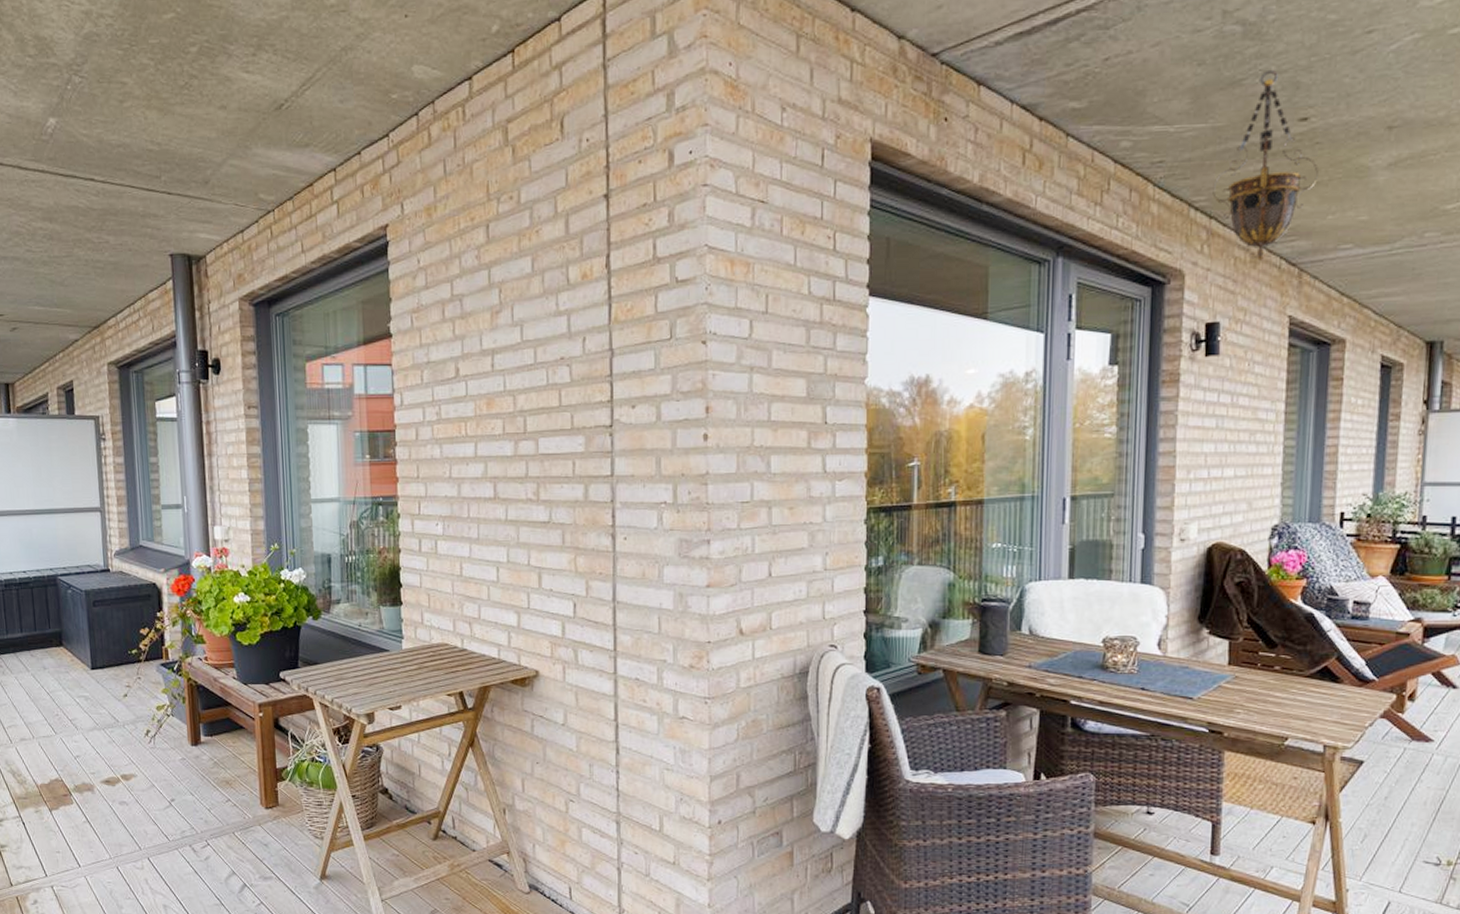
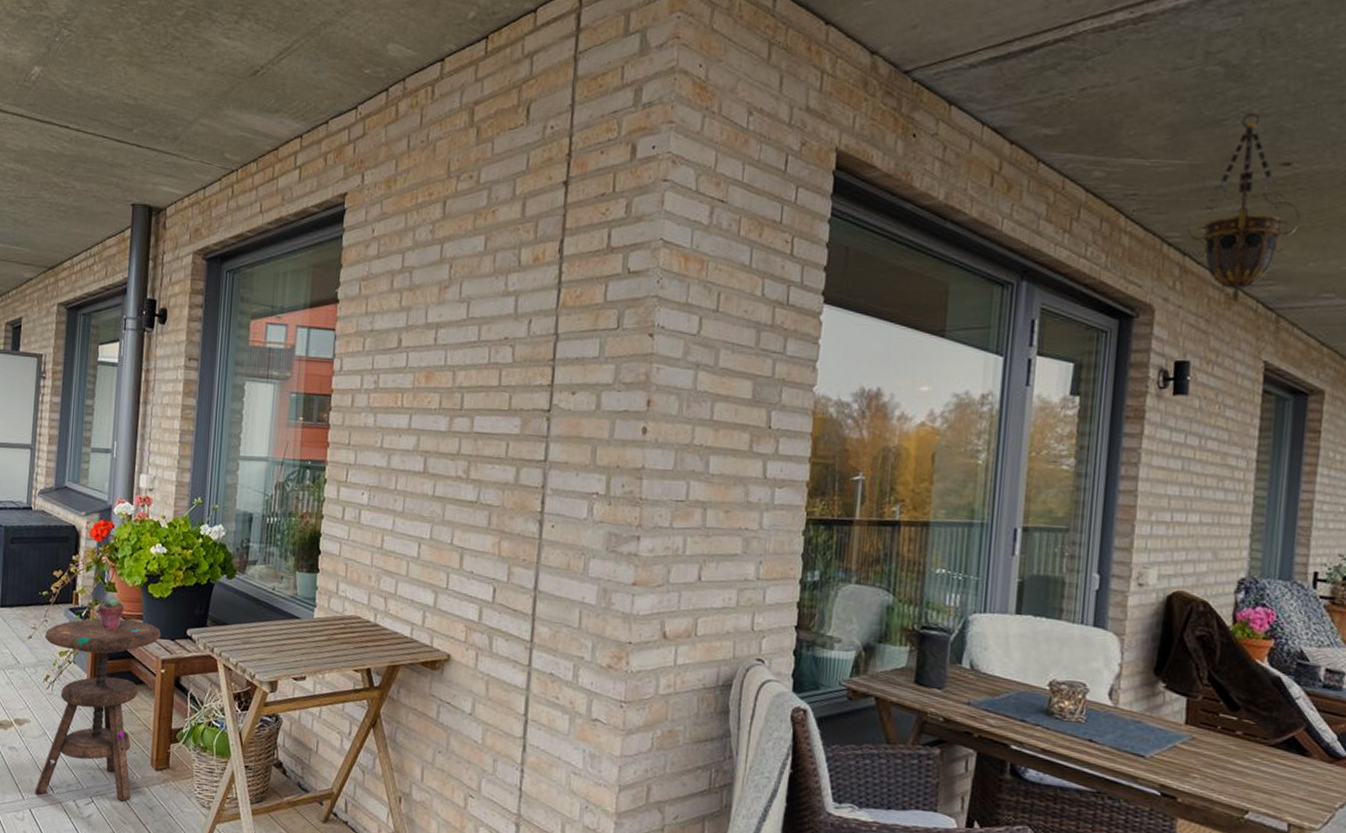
side table: none [140,669,254,844] -> present [34,618,161,802]
potted succulent: none [188,648,215,680] -> present [97,596,124,630]

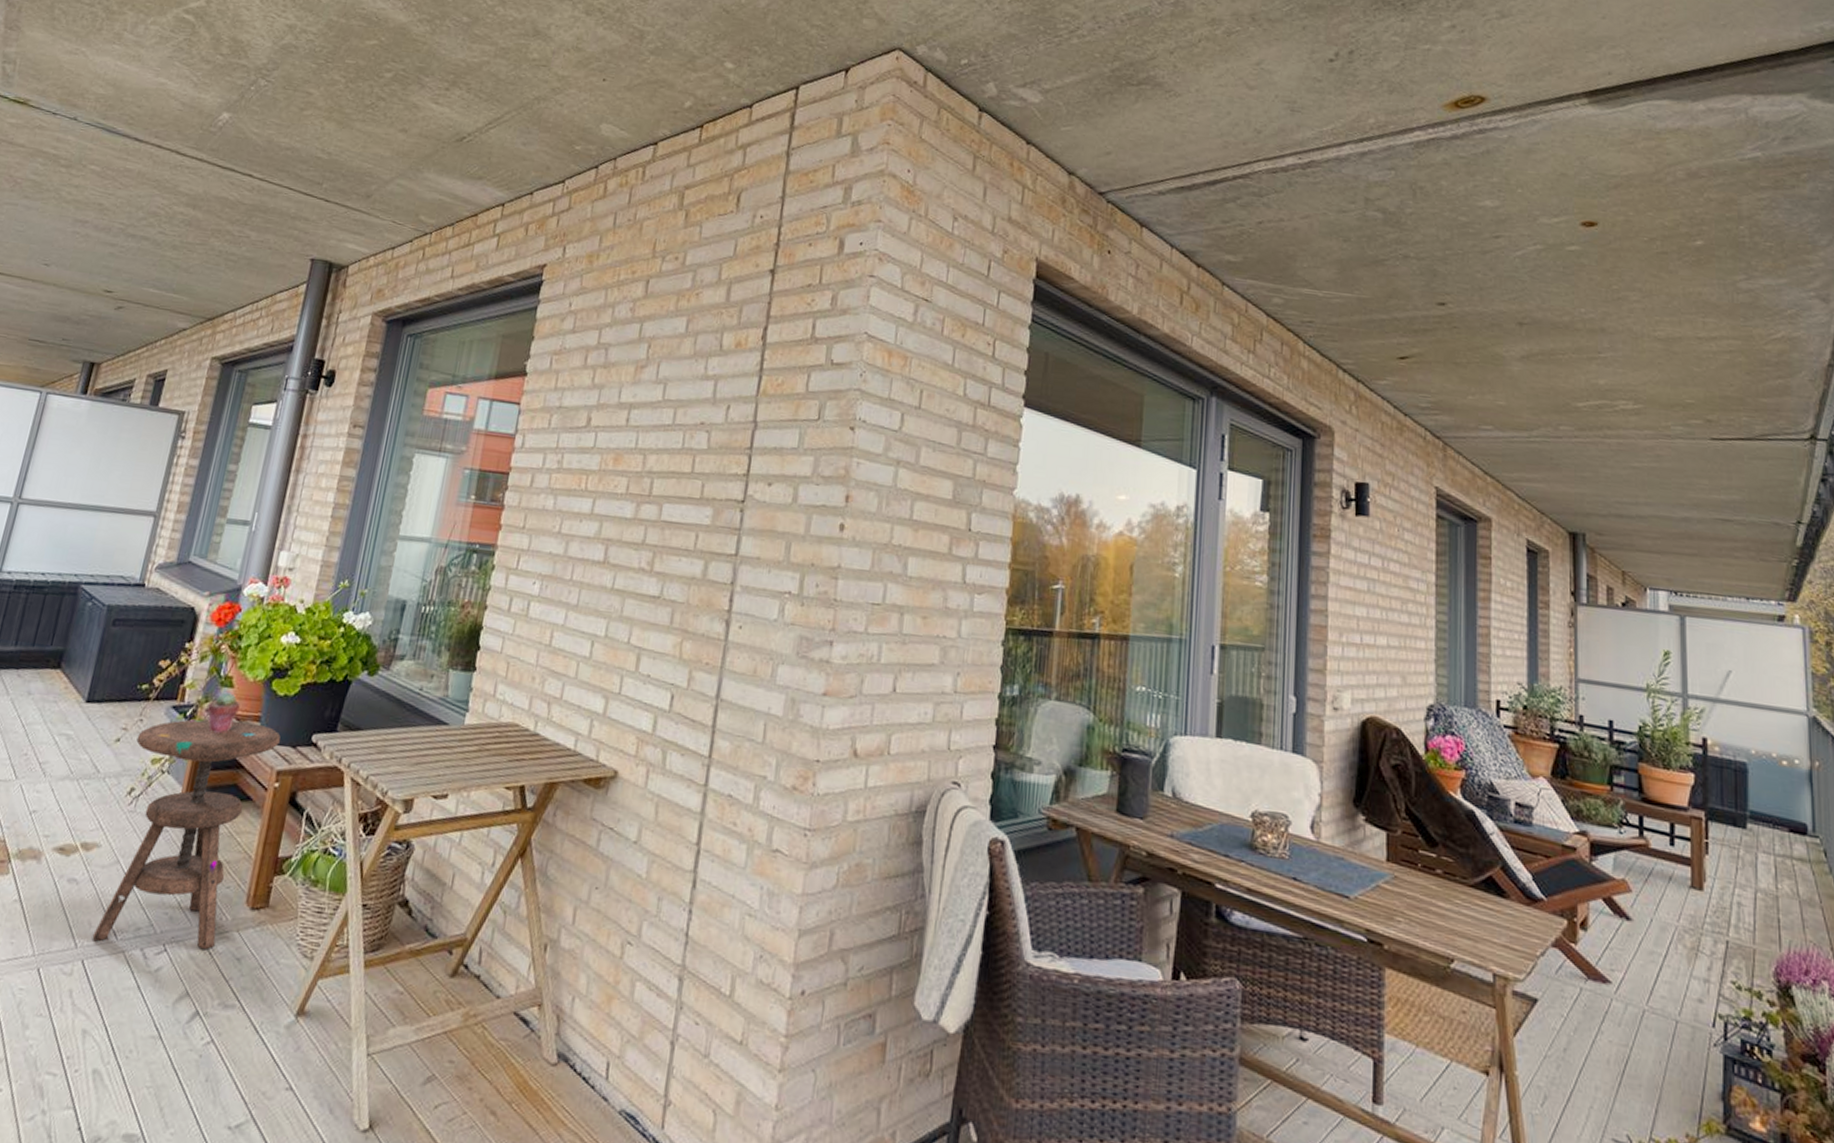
hanging lantern: present [1187,113,1300,304] -> none [1359,256,1457,430]

